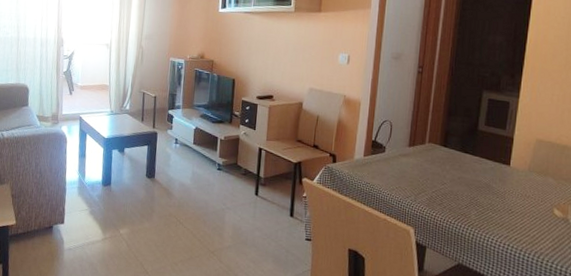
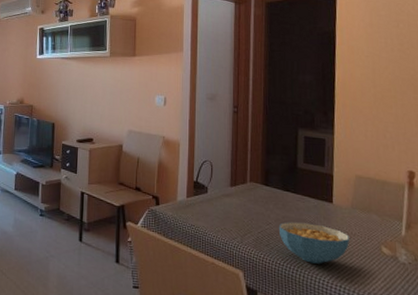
cereal bowl: none [453,182,524,224] -> present [278,222,350,264]

